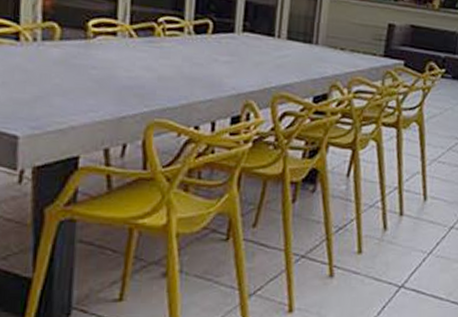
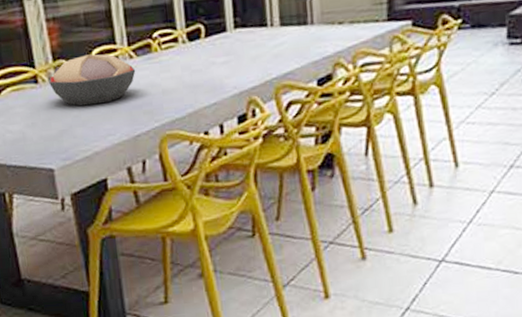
decorative bowl: none [33,23,134,77] -> present [49,54,136,106]

